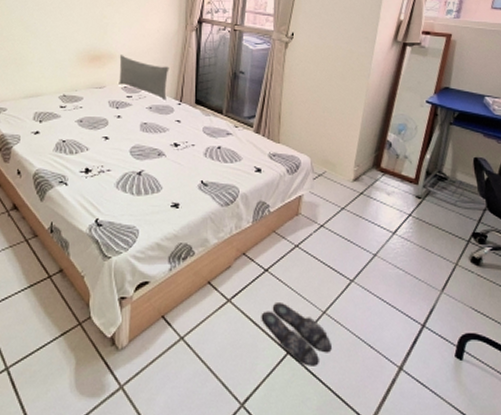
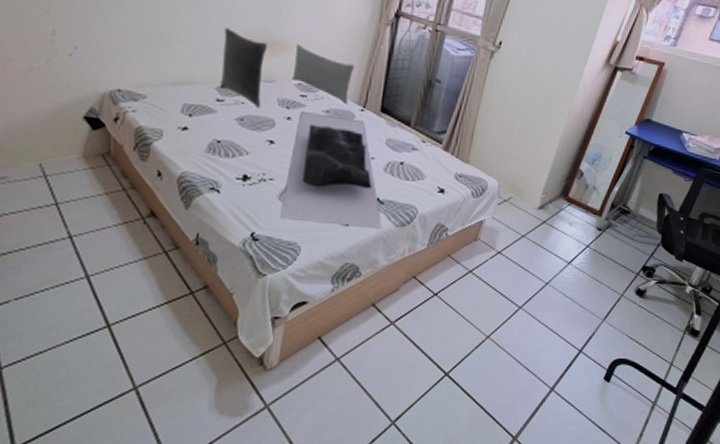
pillow: none [62,47,97,110] -> present [219,27,268,107]
throw blanket: none [118,110,209,210] -> present [279,111,382,230]
slippers: present [262,303,332,366] -> none [424,327,490,387]

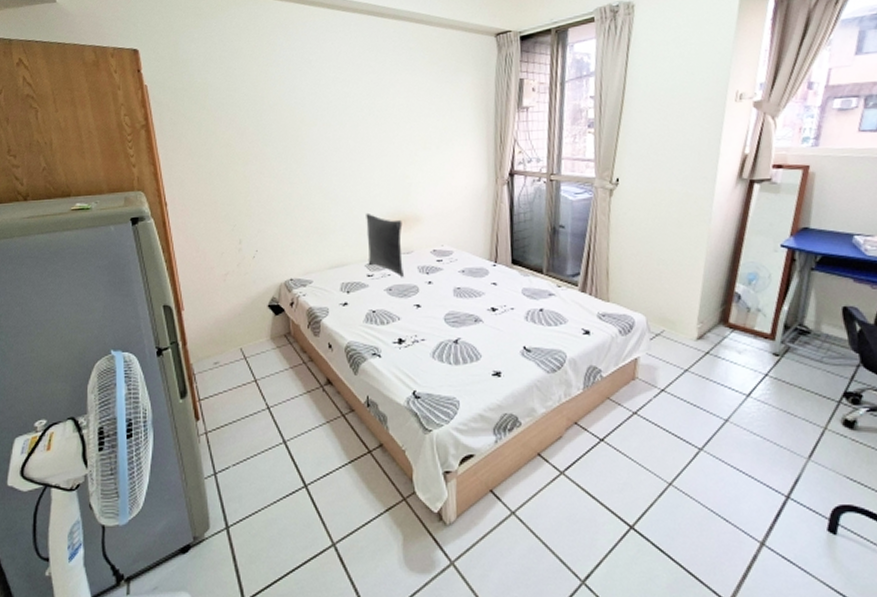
throw blanket: present [279,111,382,230] -> none [435,274,534,378]
pillow: present [292,44,355,105] -> none [426,216,481,263]

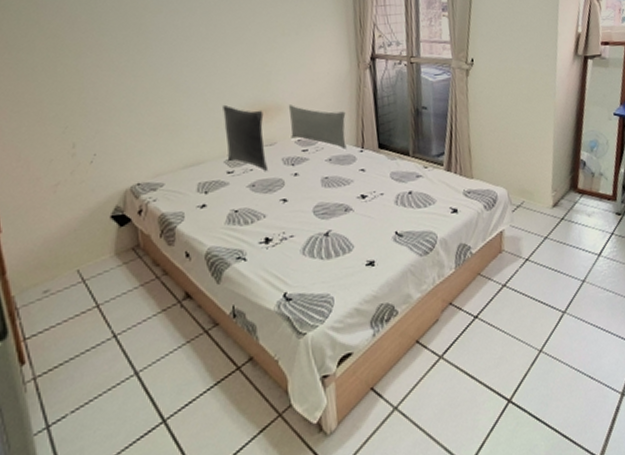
pillow: none [426,216,481,263] -> present [288,105,347,150]

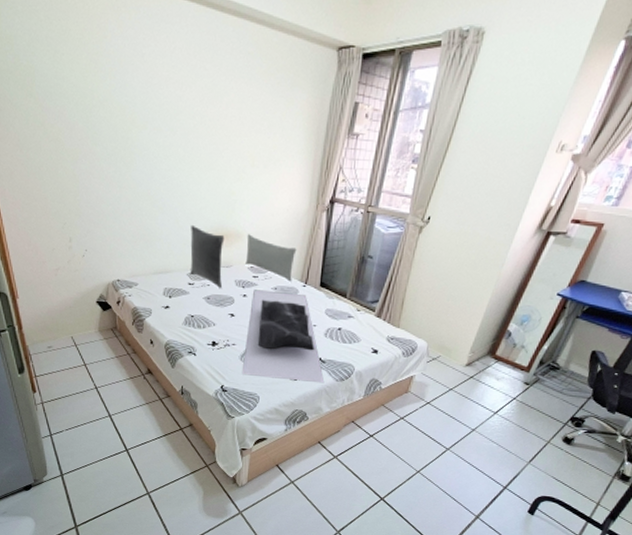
throw blanket: none [305,160,407,273] -> present [241,290,325,384]

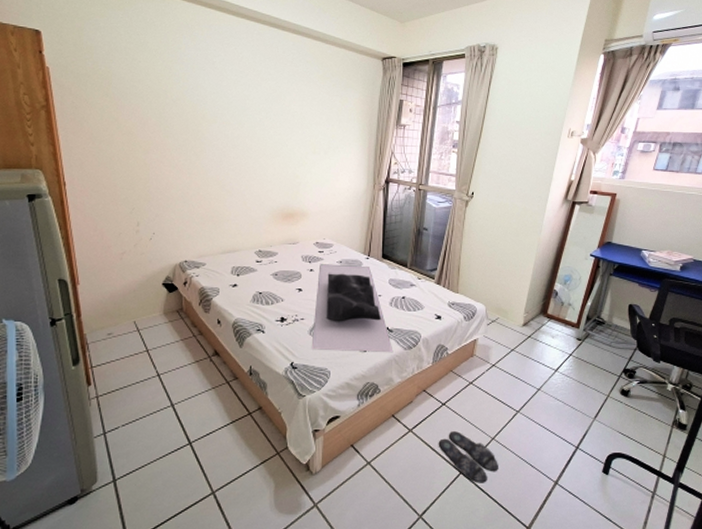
pillow: present [190,224,225,288] -> none [257,206,290,264]
pillow: present [245,234,297,282] -> none [311,213,358,255]
slippers: none [363,462,421,510] -> present [439,431,498,483]

